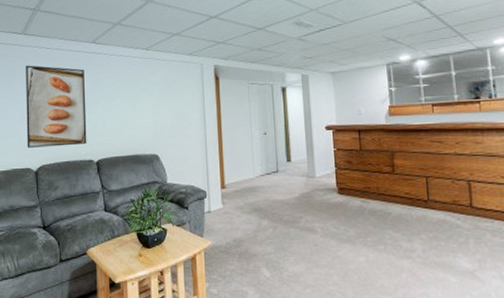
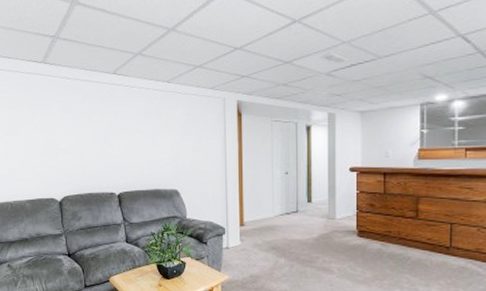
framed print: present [26,65,87,148] -> none [47,95,109,179]

